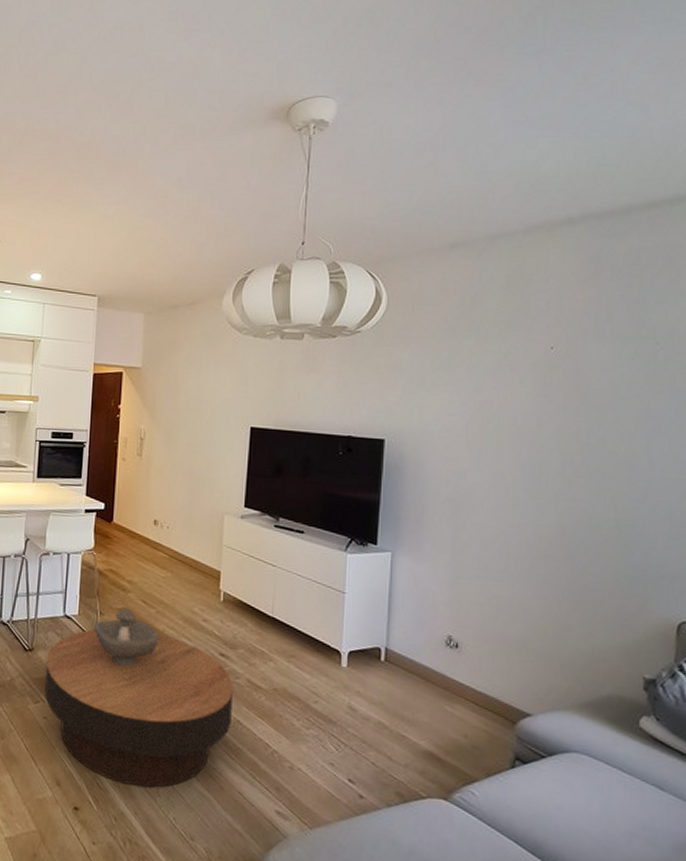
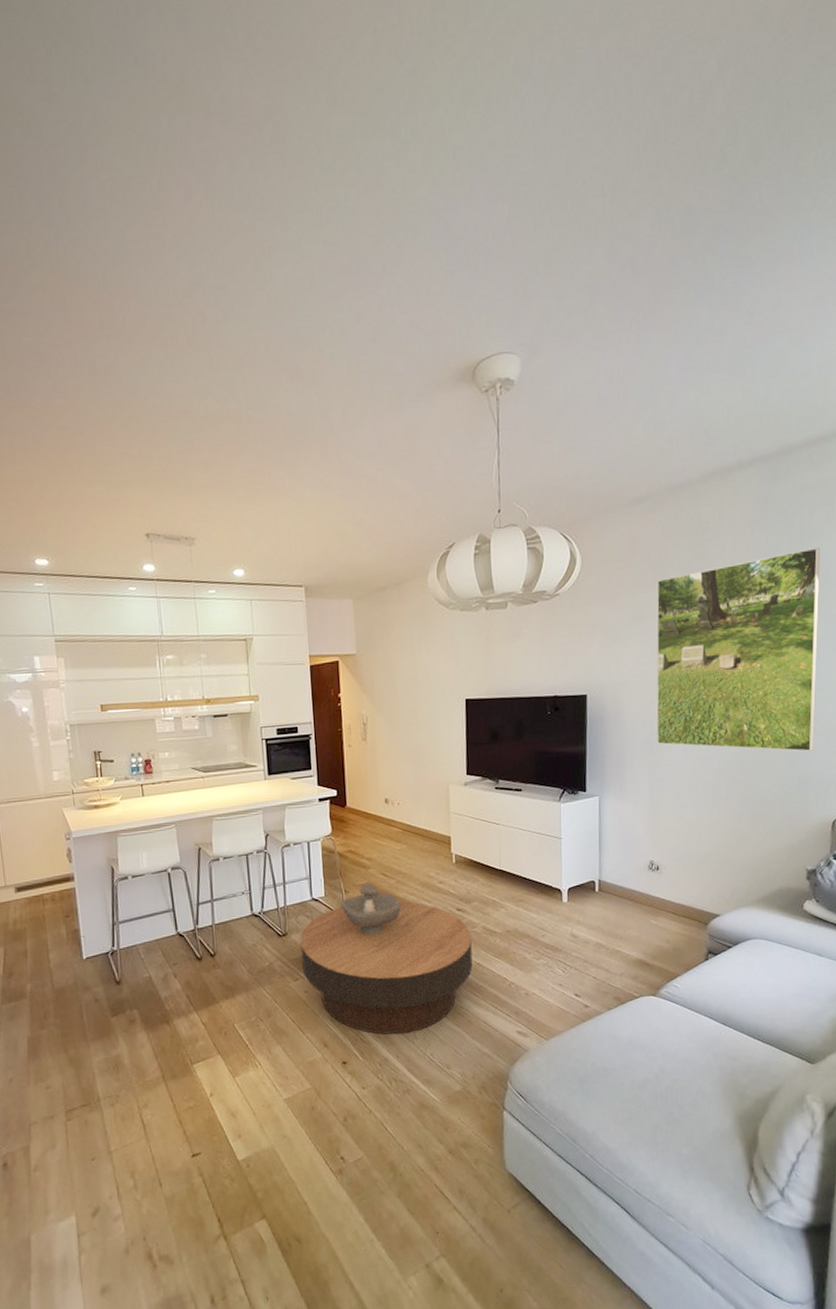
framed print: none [463,313,663,537] -> present [656,548,820,752]

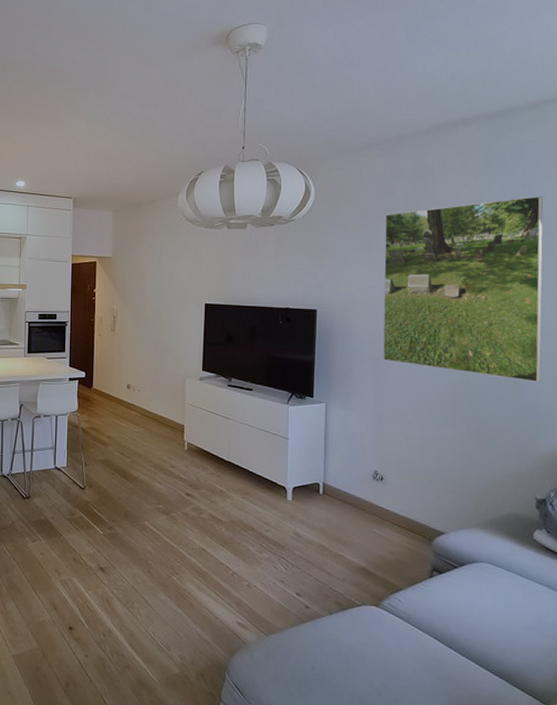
coffee table: present [300,900,473,1035] -> none [40,478,198,608]
decorative bowl: present [341,881,402,935] -> none [81,458,135,508]

